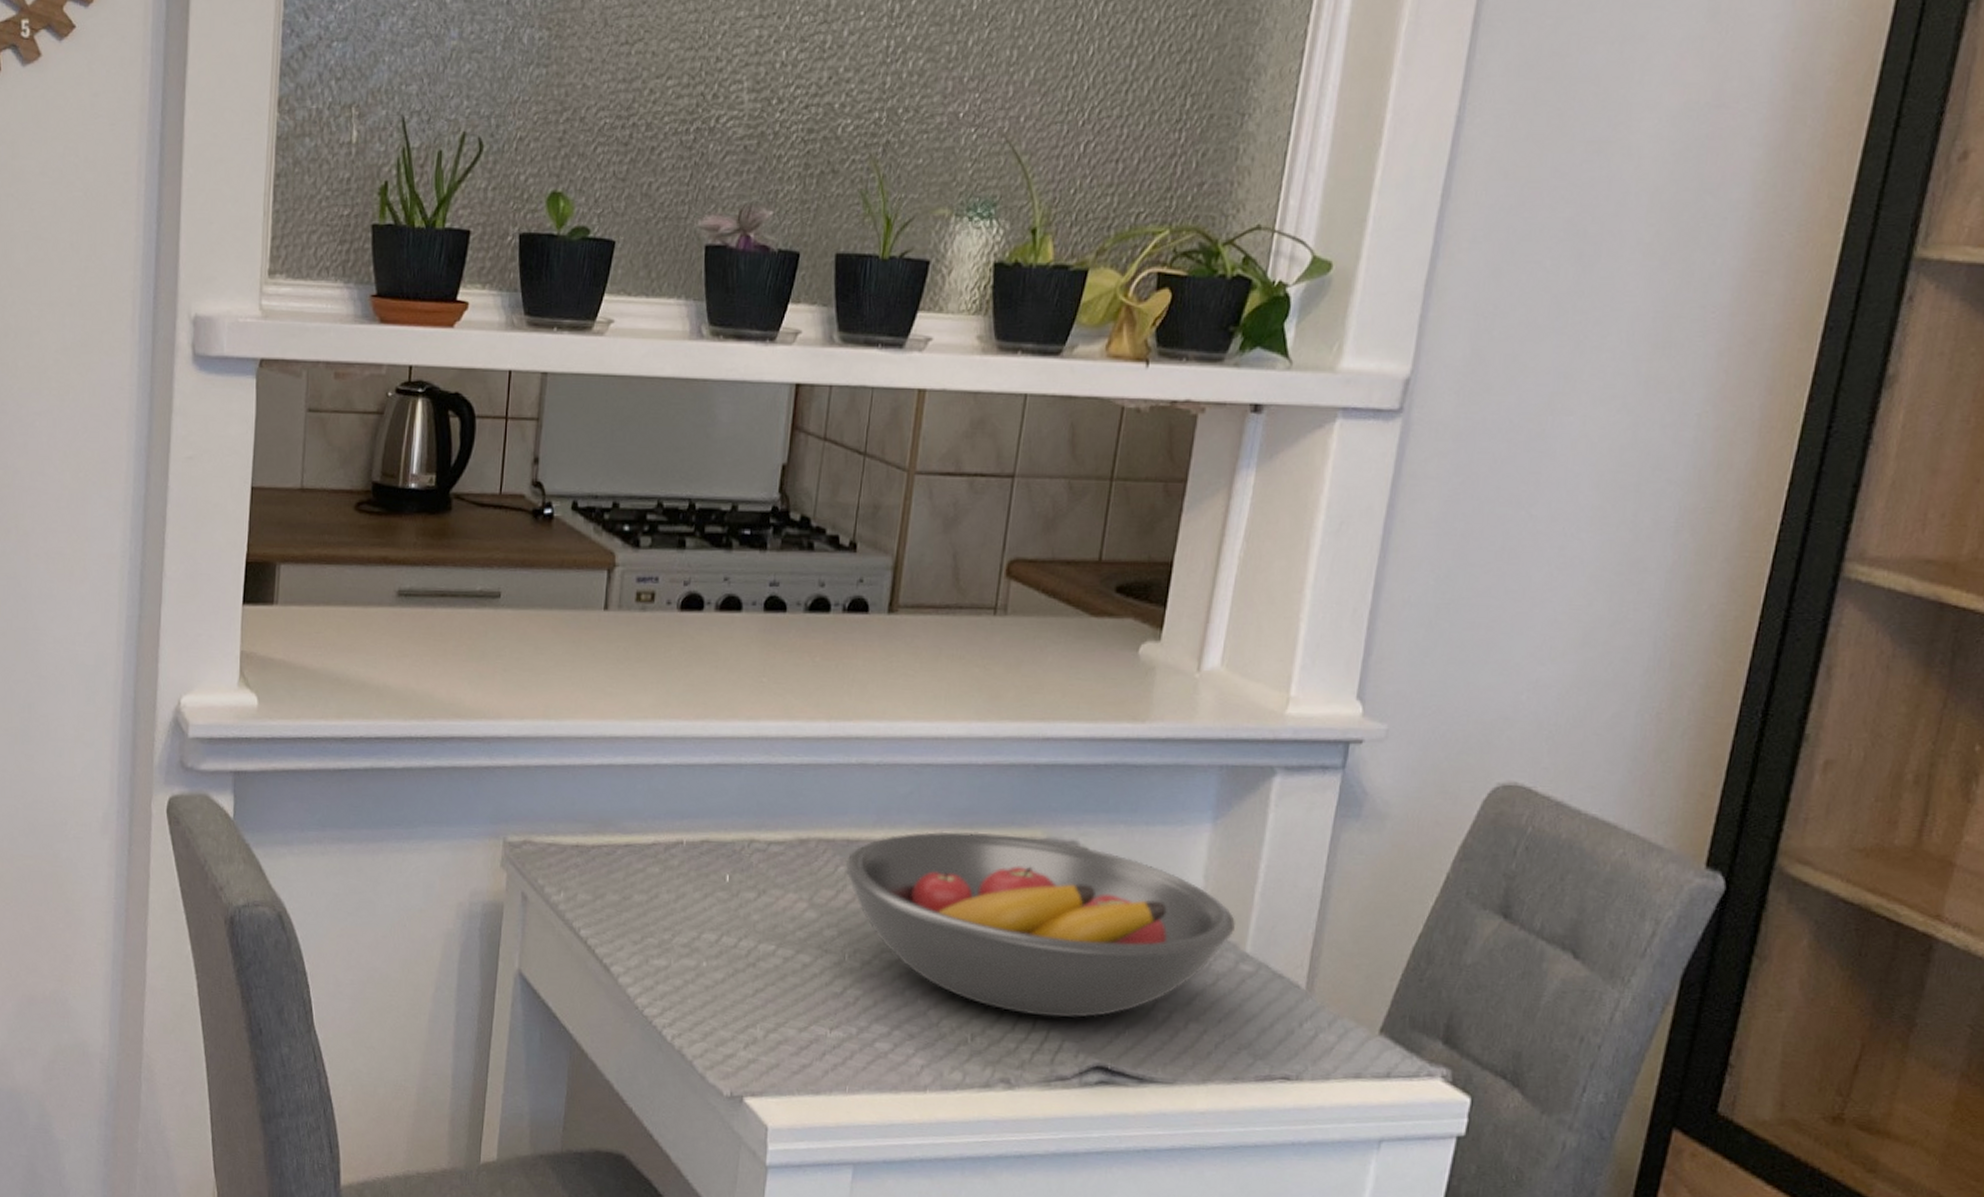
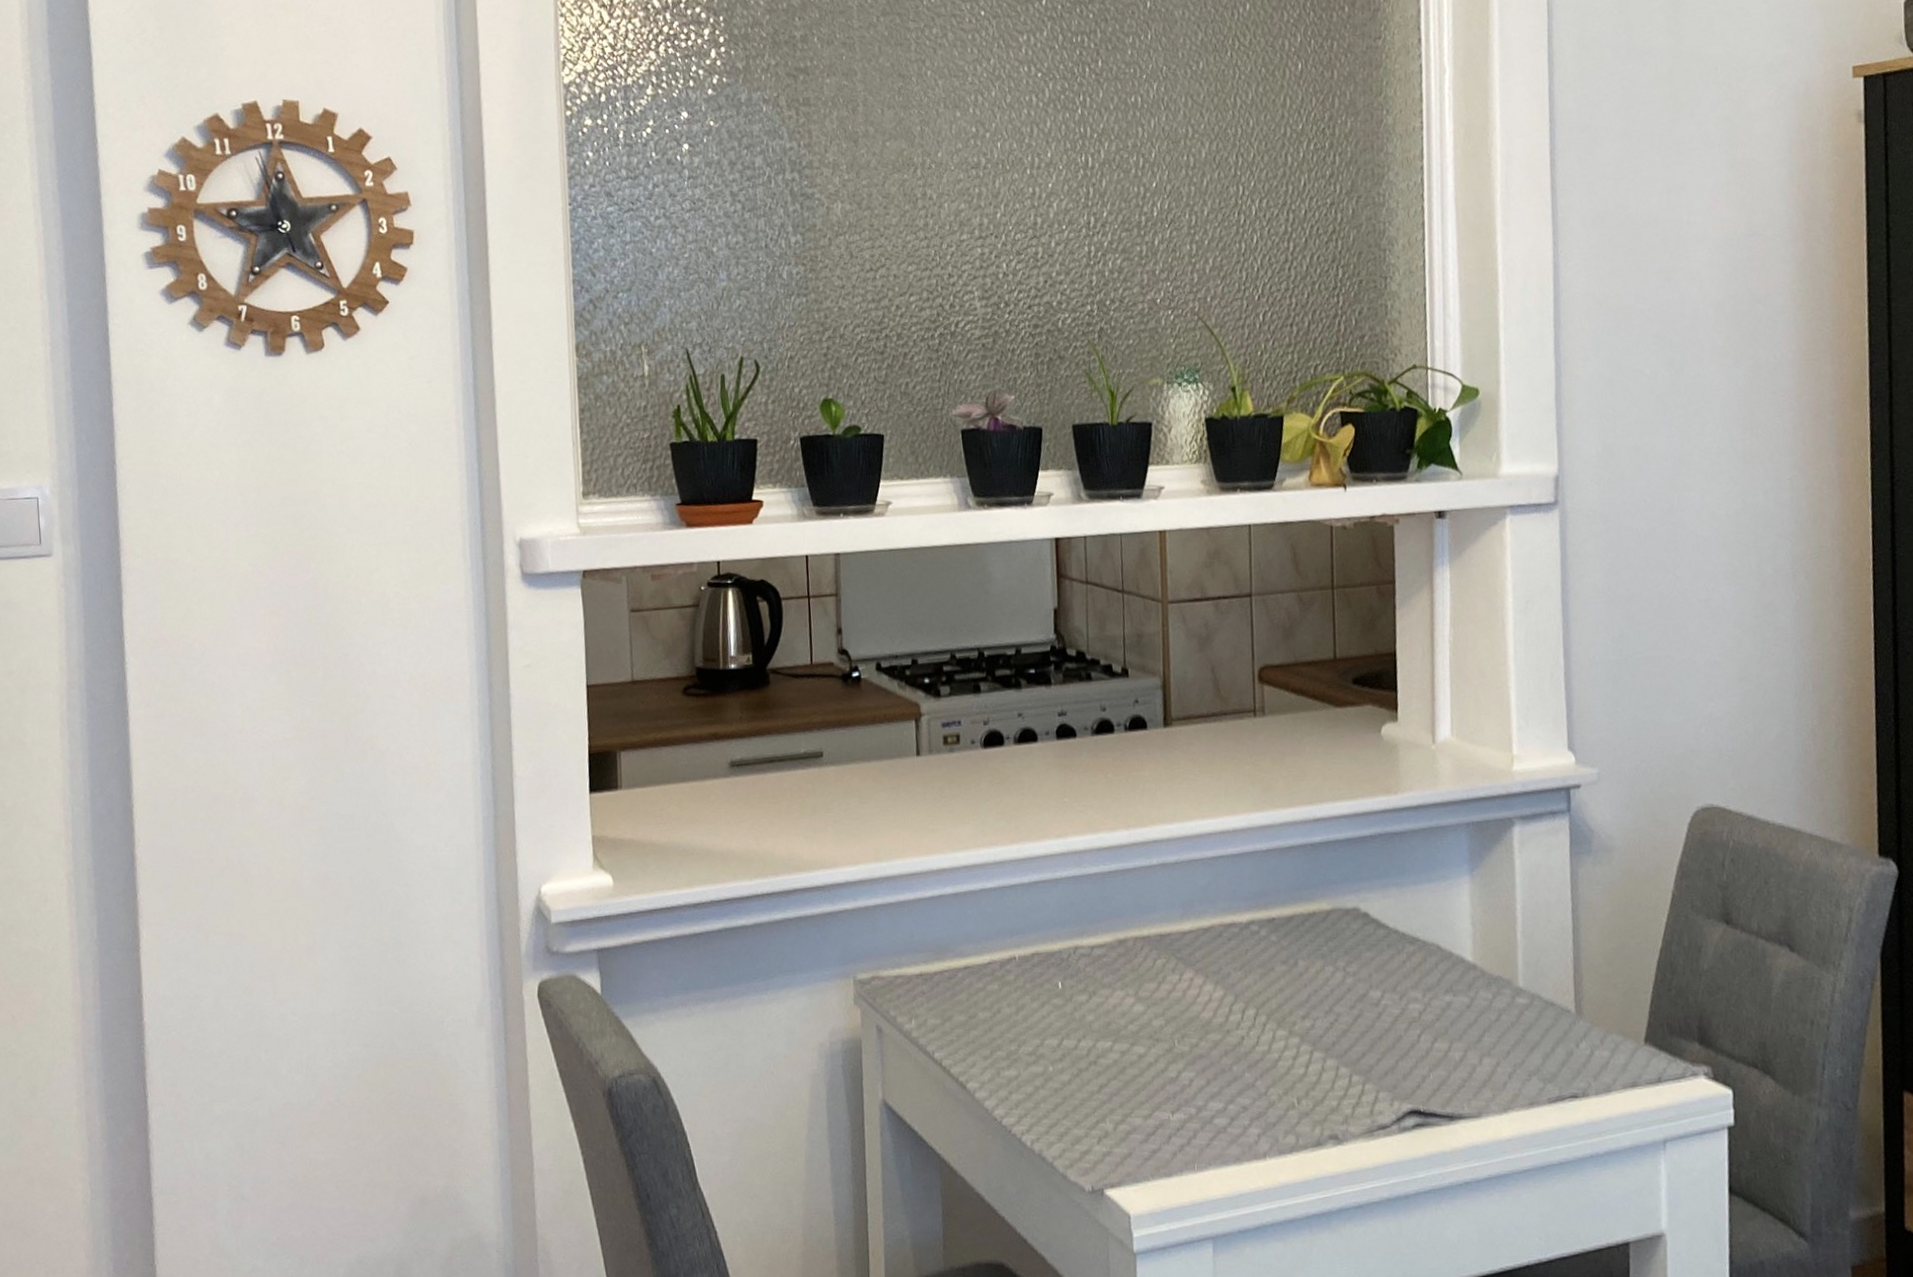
fruit bowl: present [845,831,1235,1018] -> none [1161,909,1506,1072]

